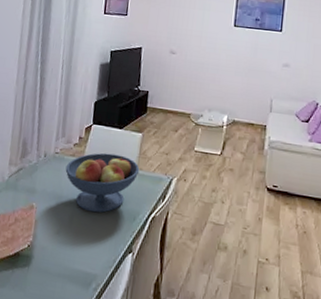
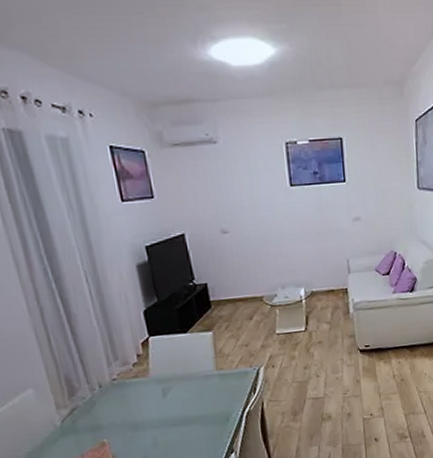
fruit bowl: present [65,152,140,213] -> none [130,360,220,429]

